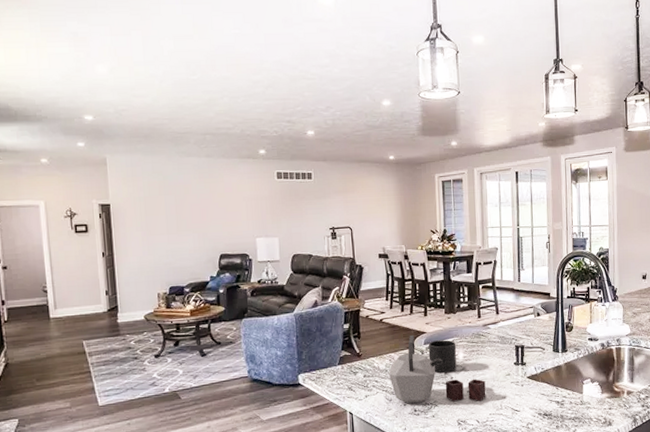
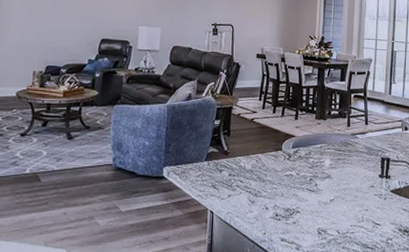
kettle: present [389,334,486,404] -> none [254,137,349,211]
mug: present [428,340,457,373] -> none [295,145,324,178]

